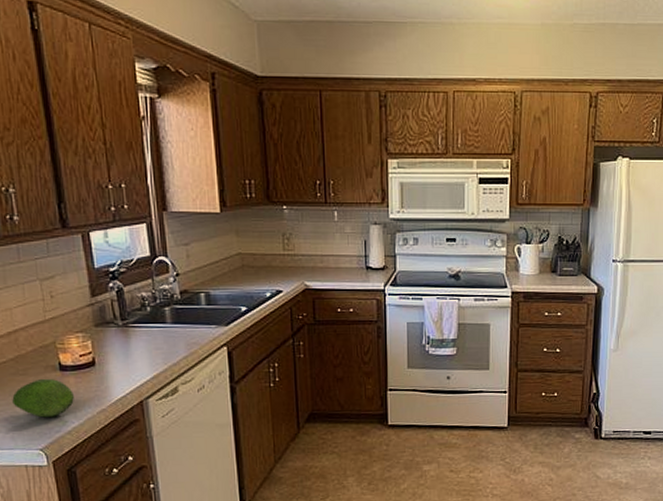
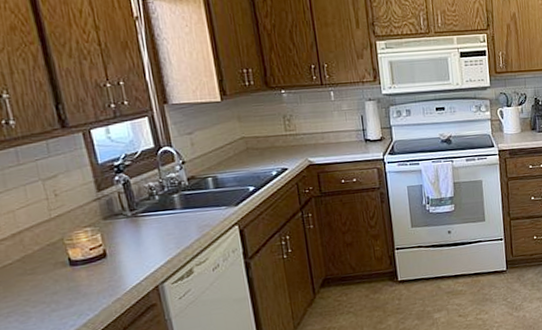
fruit: present [12,378,74,418] -> none [21,275,88,314]

